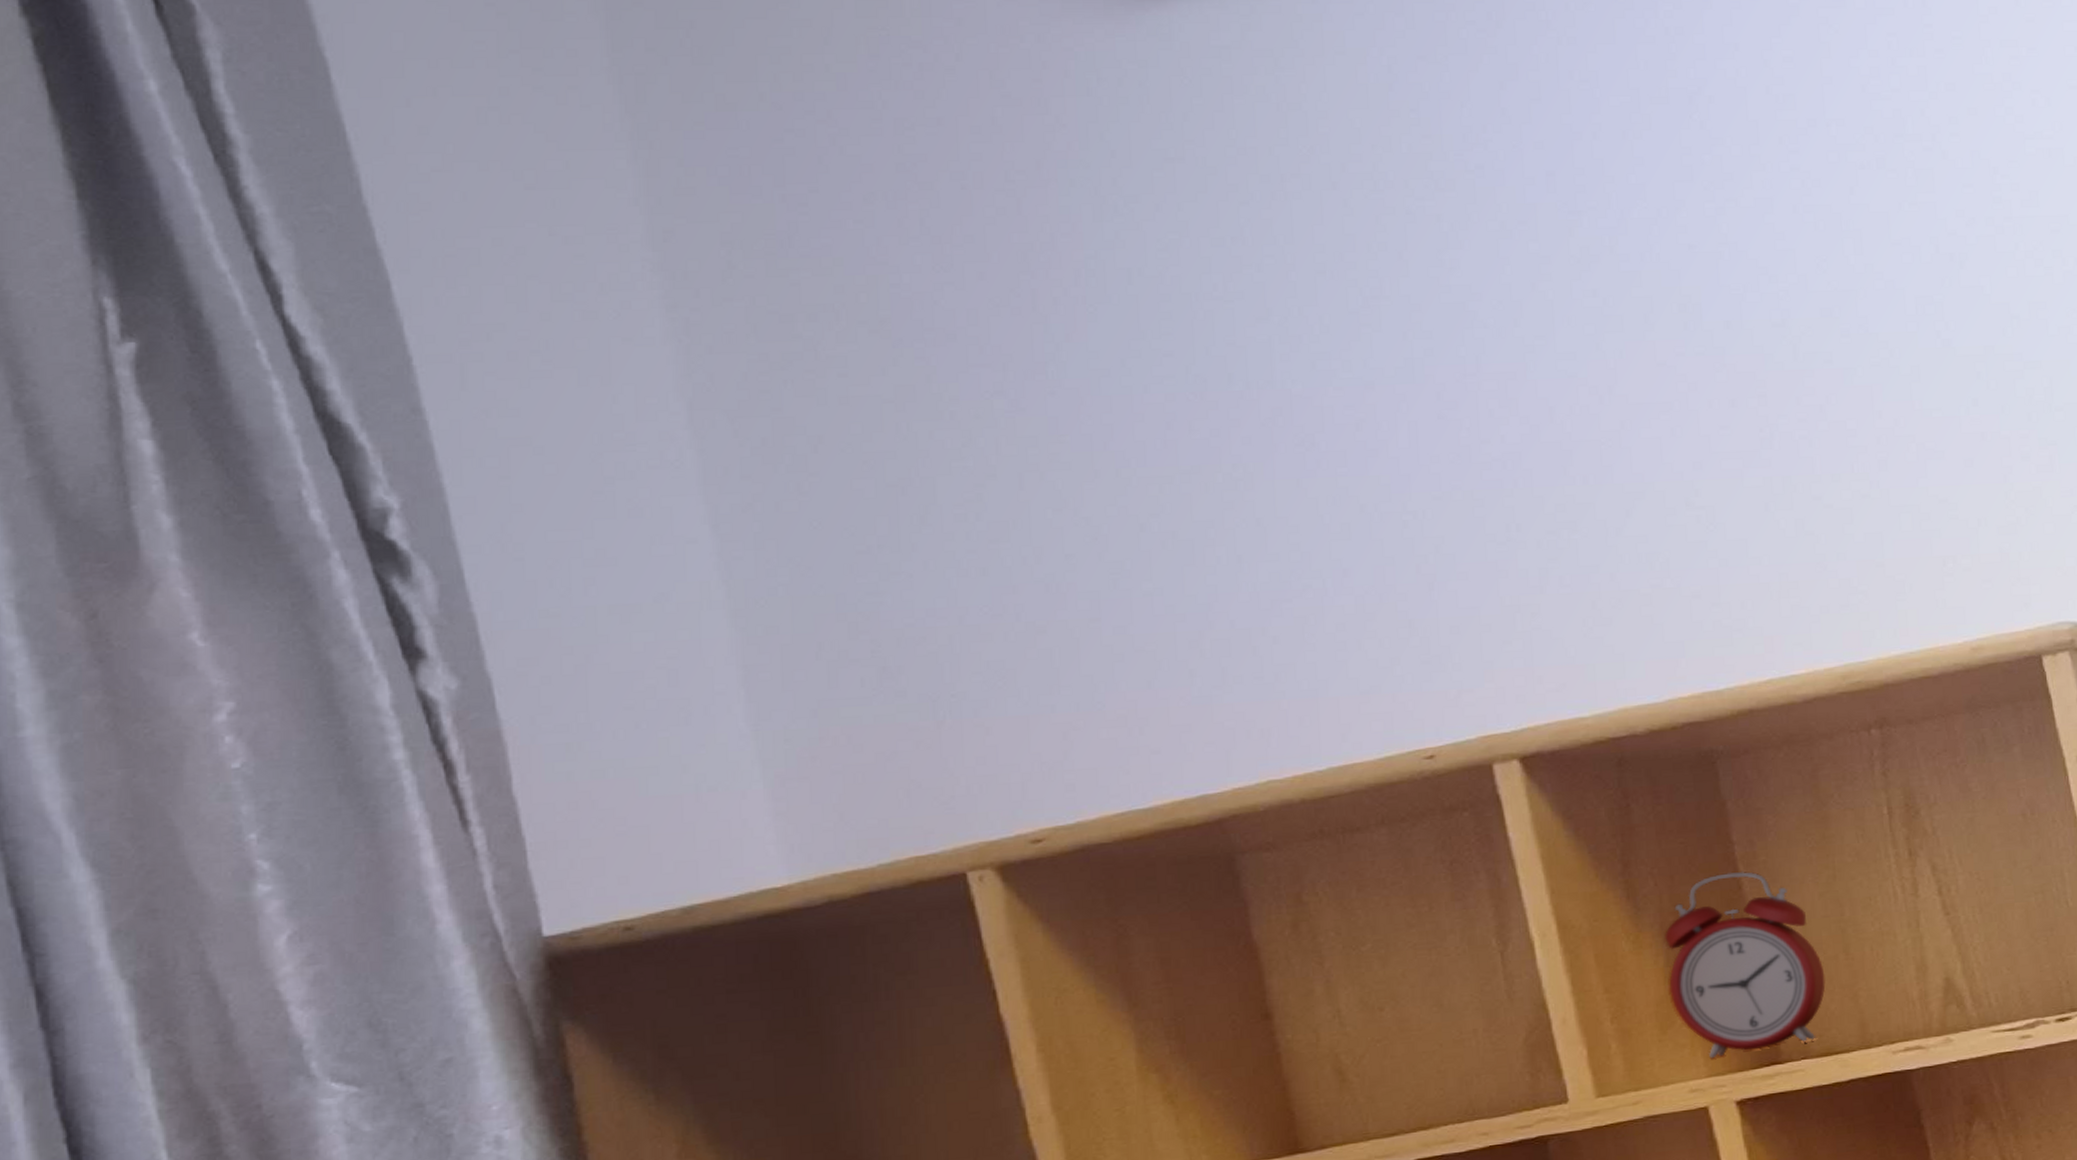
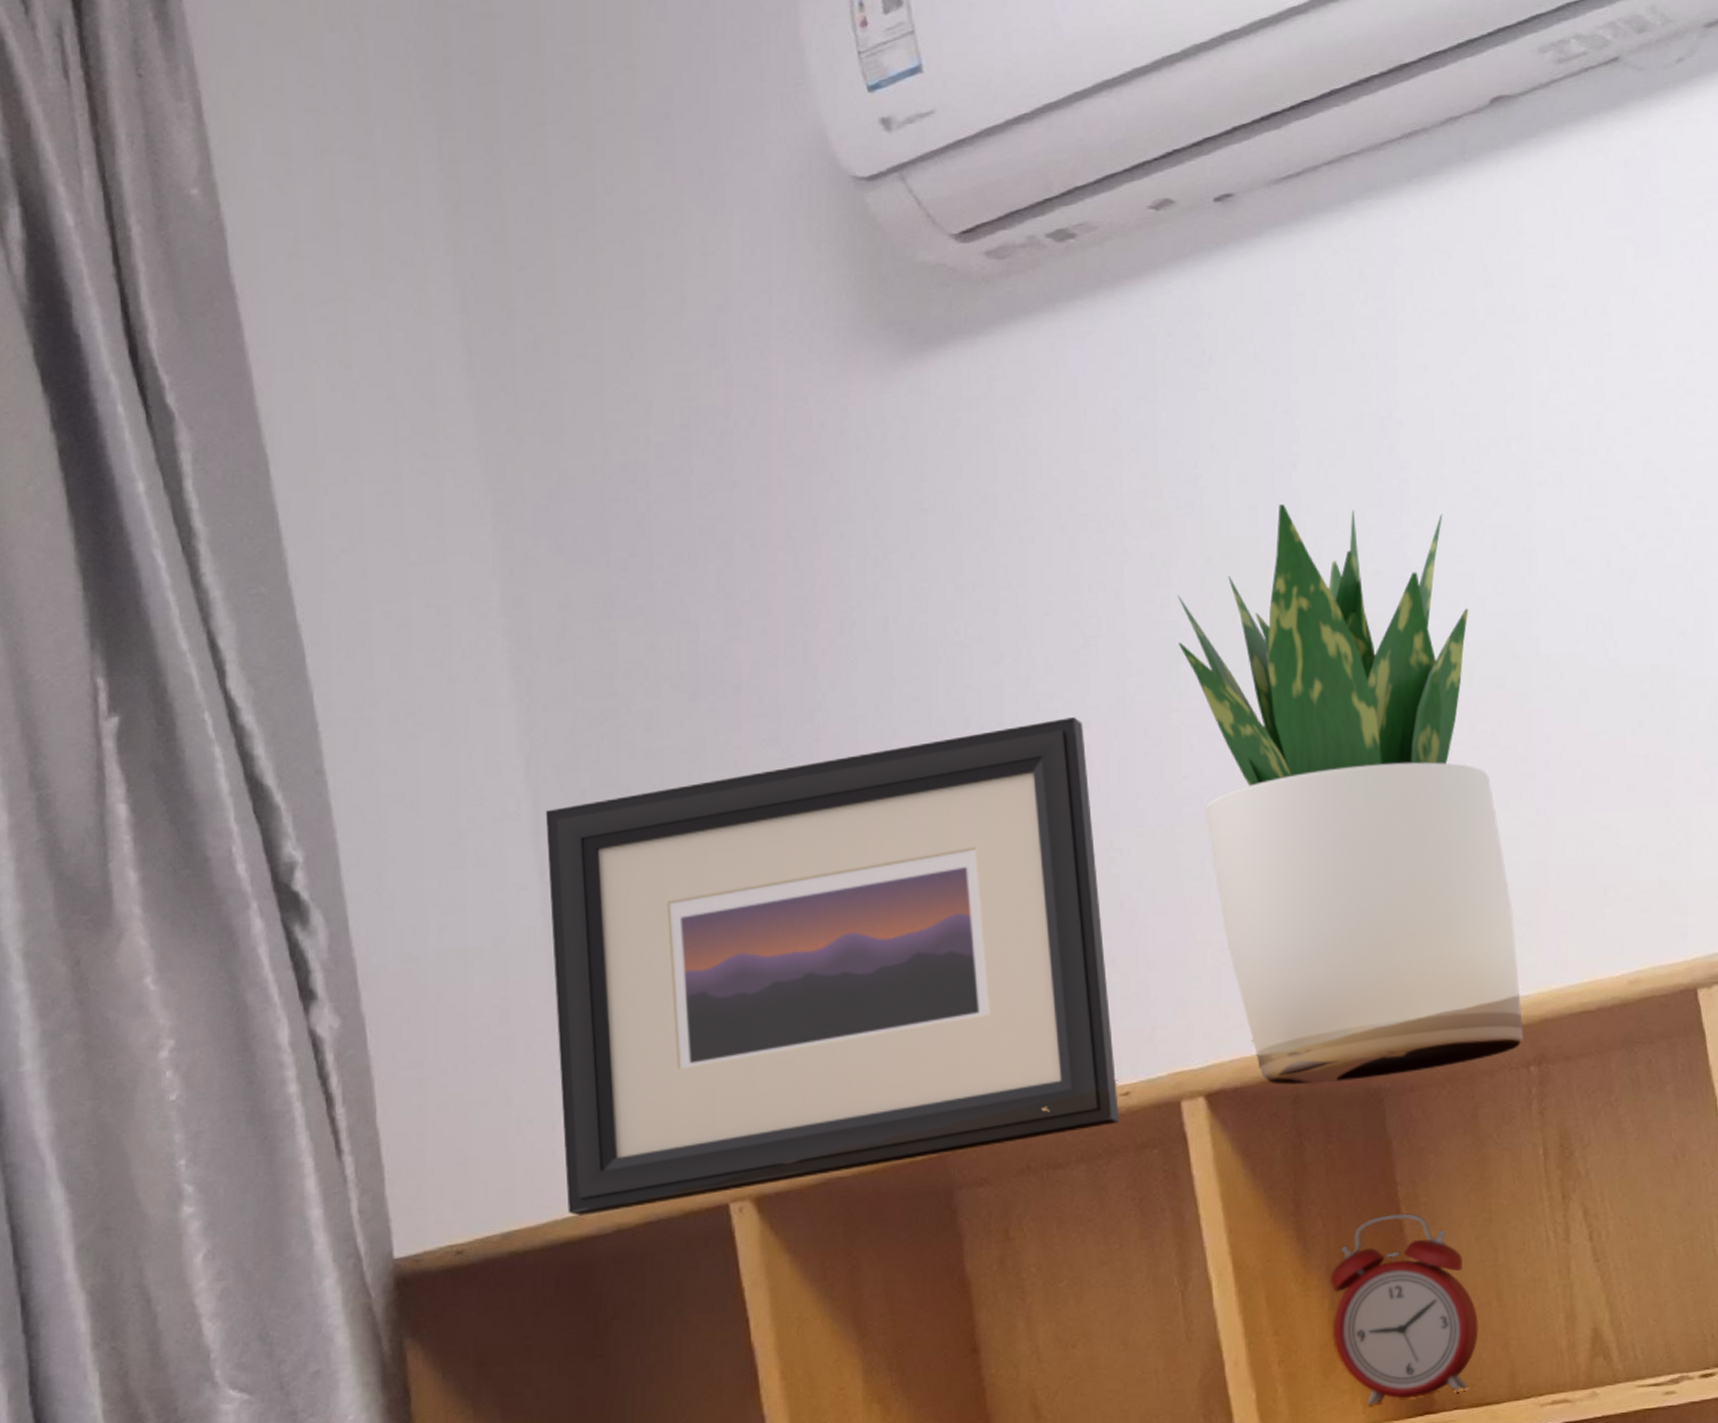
picture frame: none [716,378,1425,888] -> present [545,717,1120,1216]
planter: none [1468,173,1863,748] -> present [1177,504,1523,1085]

